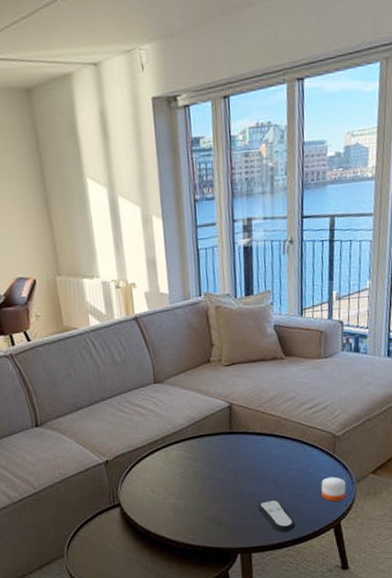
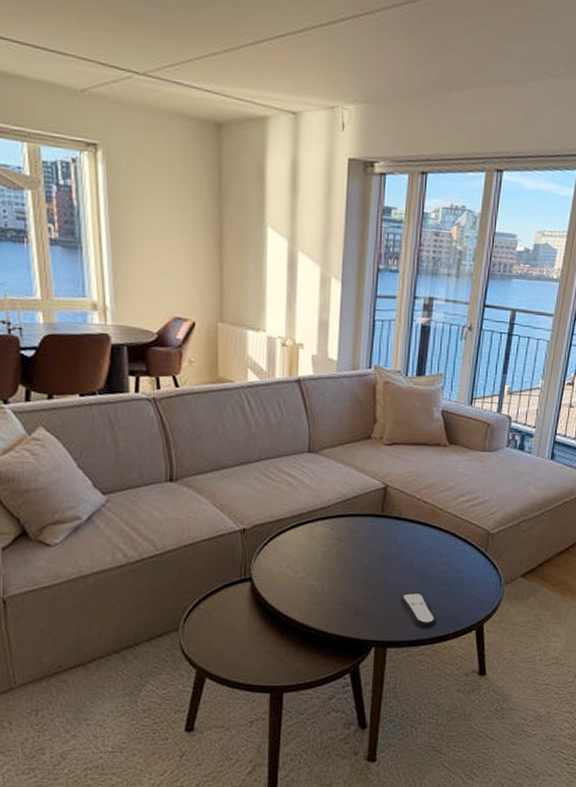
candle: present [321,476,346,502] -> none [468,575,494,602]

